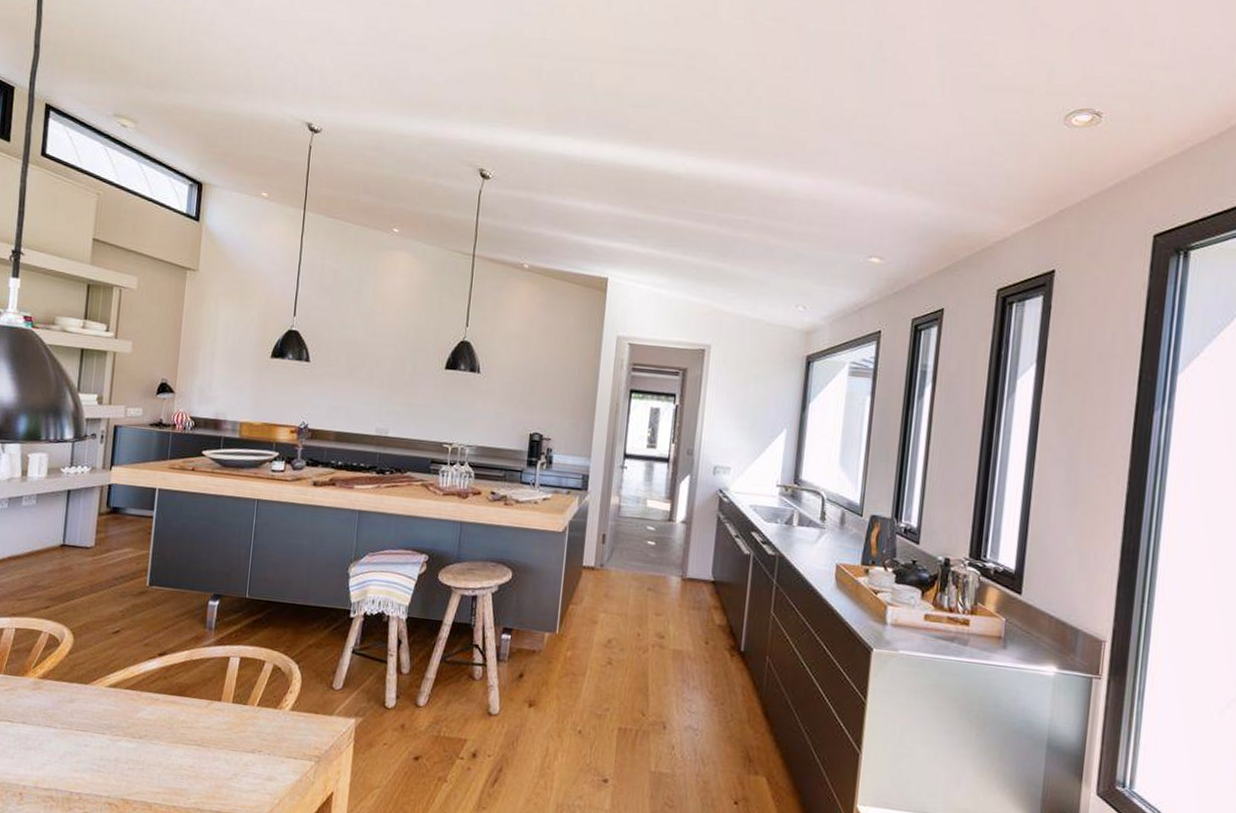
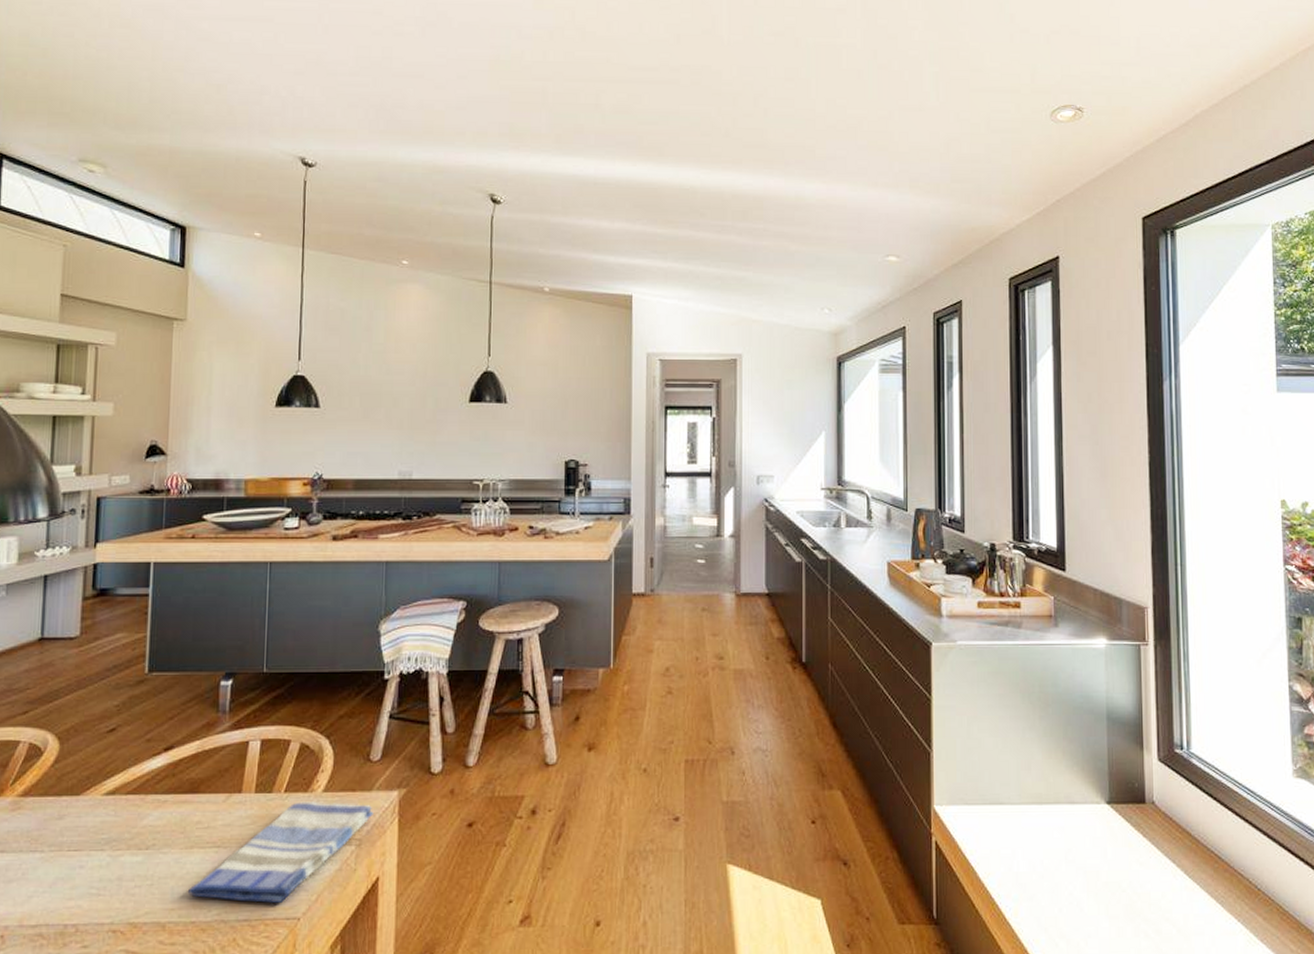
dish towel: none [171,716,333,801] -> present [187,801,373,903]

